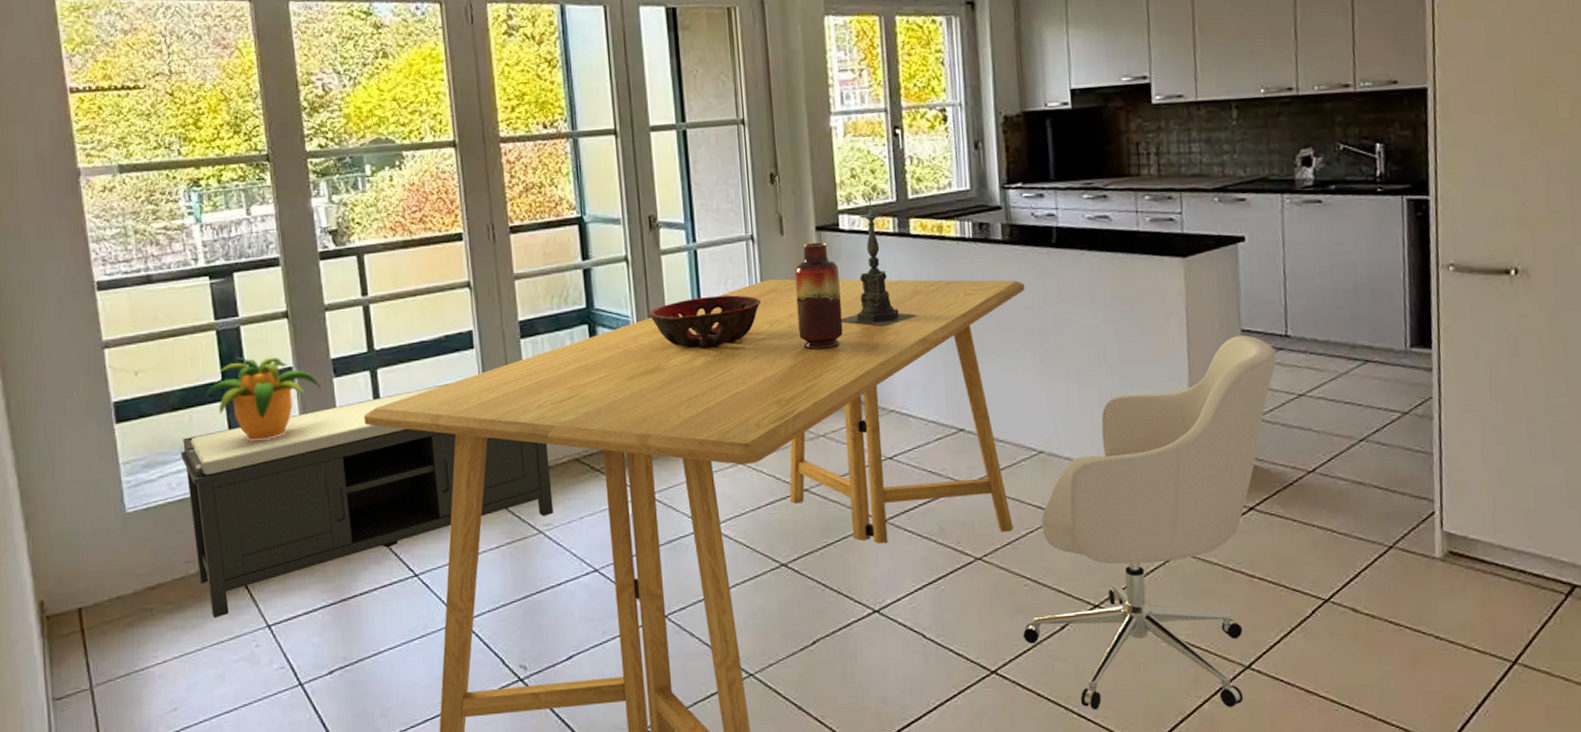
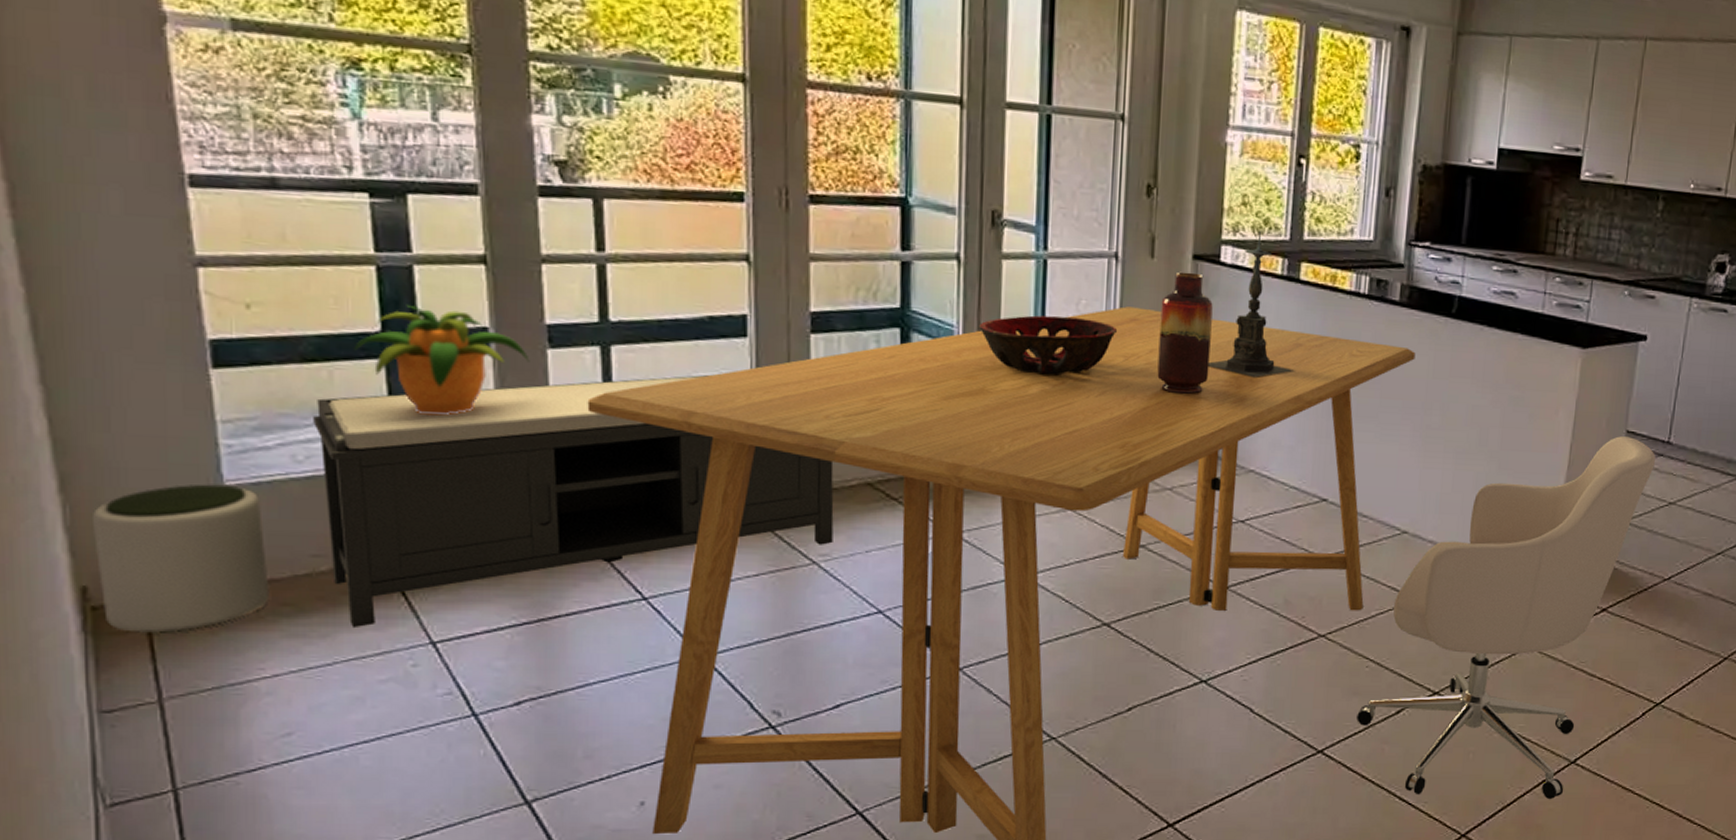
plant pot: none [45,512,158,635] -> present [91,484,270,635]

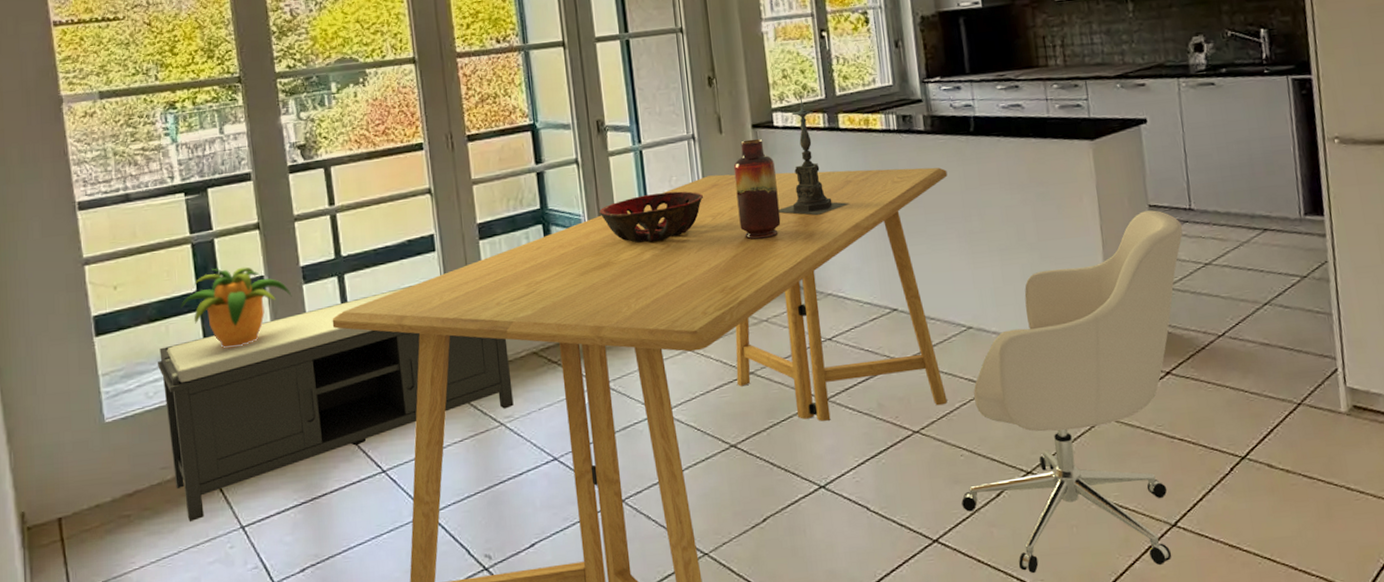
plant pot: present [91,484,270,635] -> none [26,422,136,545]

